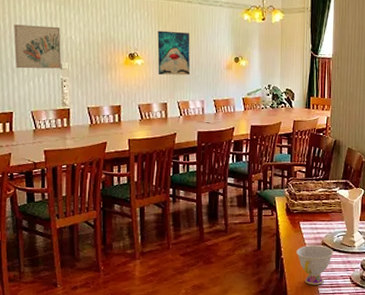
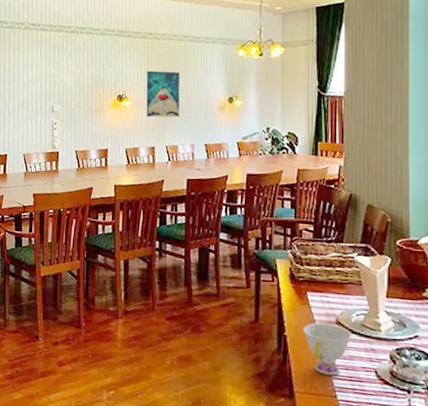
wall art: present [13,24,62,69] -> none [11,69,54,112]

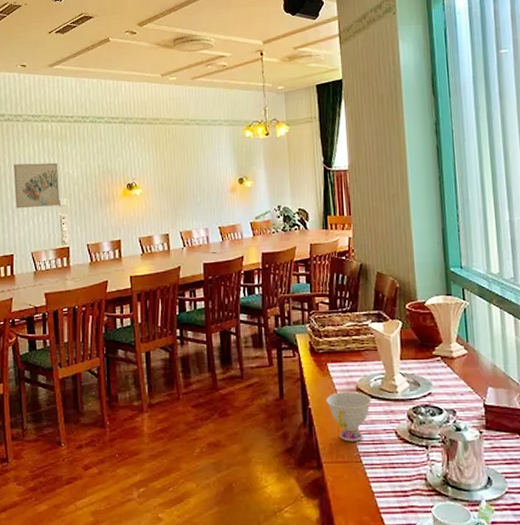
wall art: none [11,69,54,112] -> present [13,162,61,209]
wall art: present [146,70,180,118] -> none [155,156,192,203]

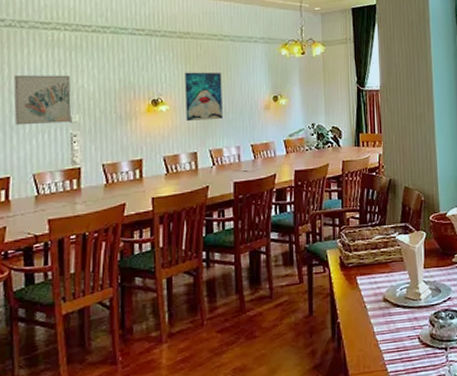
wall art: none [155,156,192,203] -> present [185,72,224,121]
teacup: present [326,392,372,442] -> none [354,302,398,352]

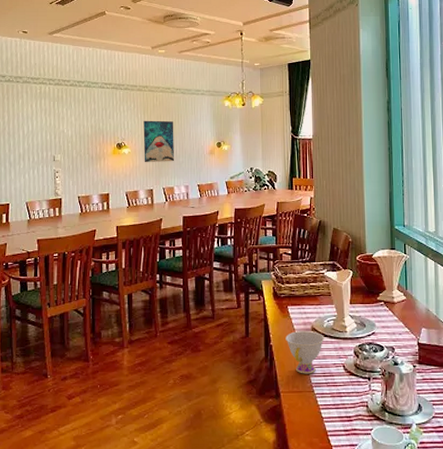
wall art: present [13,75,72,125] -> none [12,121,55,162]
teacup: none [354,302,398,352] -> present [285,331,325,374]

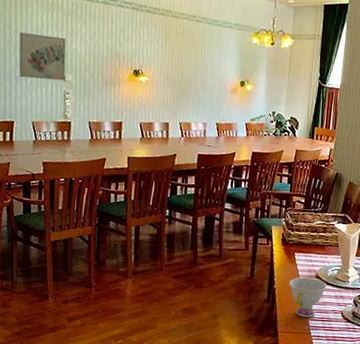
wall art: none [12,121,55,162] -> present [18,32,66,81]
wall art: present [143,120,175,162] -> none [161,48,197,97]

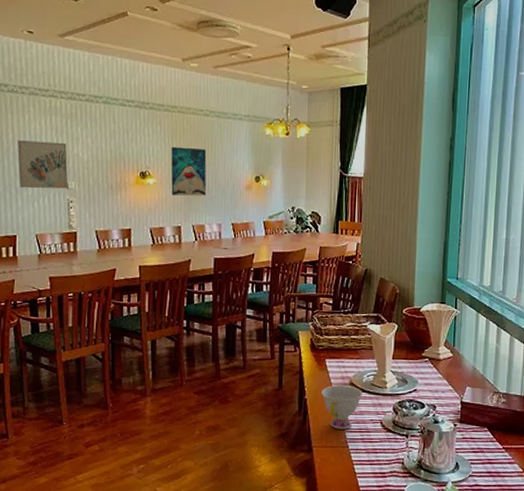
wall art: none [161,48,197,97] -> present [171,146,207,196]

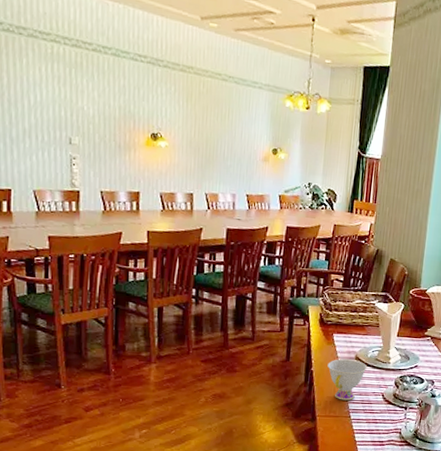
wall art: present [17,140,69,189] -> none [13,86,71,144]
wall art: present [171,146,207,196] -> none [184,109,223,165]

